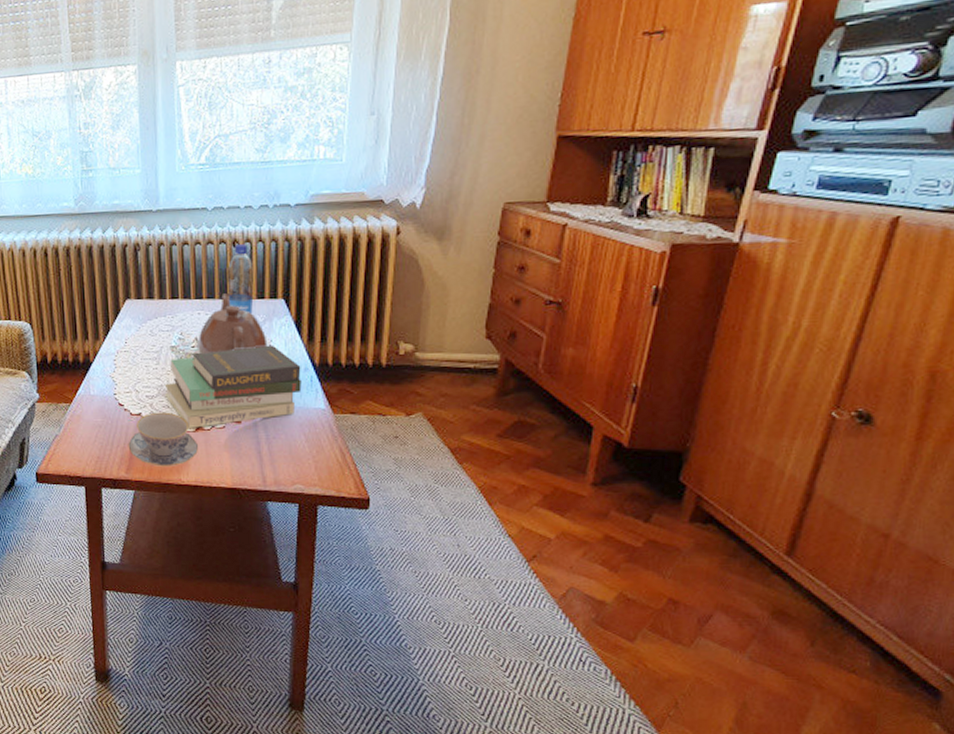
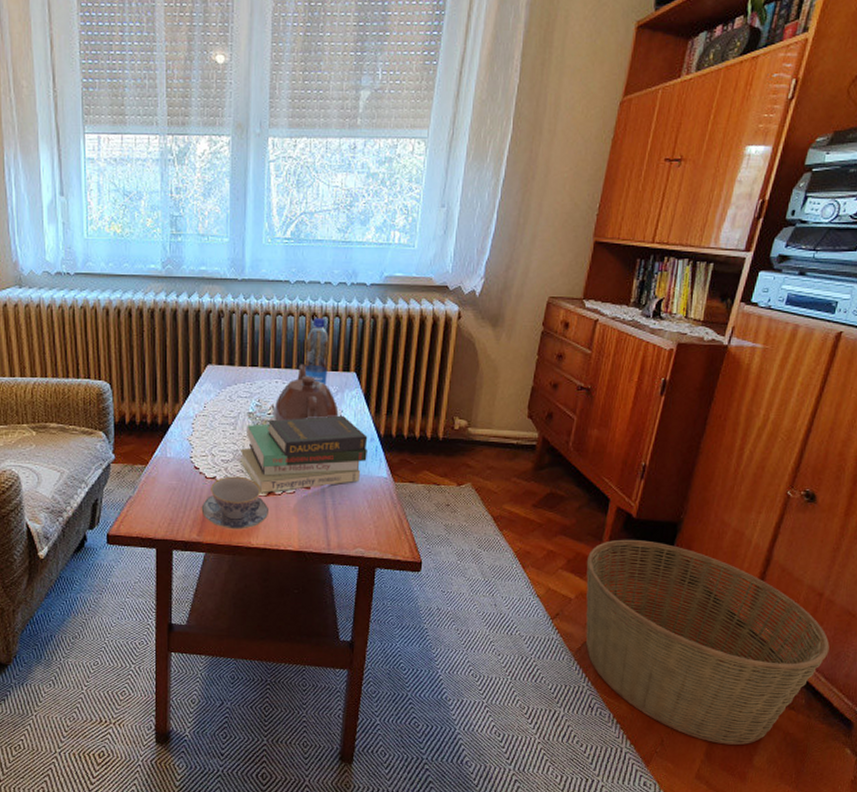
basket: none [567,471,902,712] -> present [585,539,830,745]

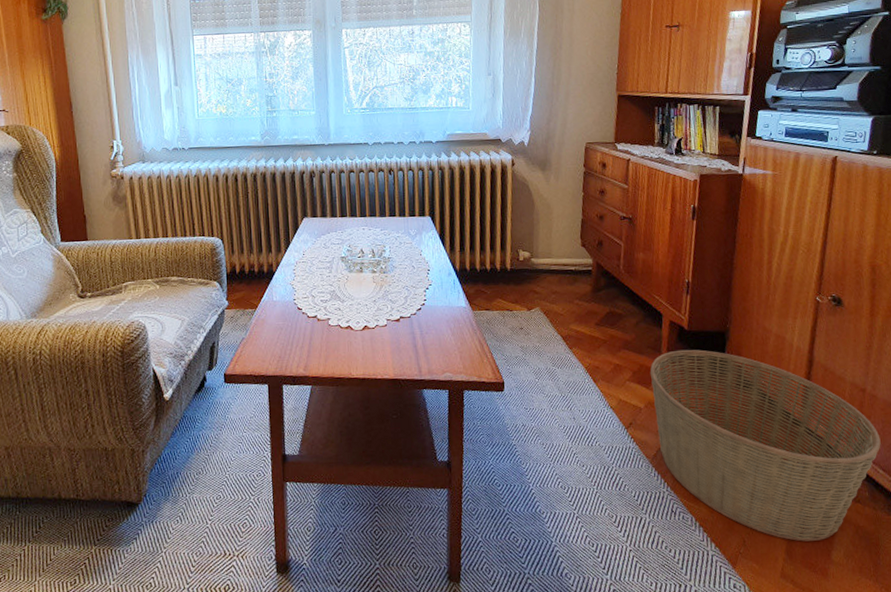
teacup: present [201,476,270,531] -> none [305,314,366,364]
books: present [239,415,368,493] -> none [336,254,447,327]
teapot: present [272,364,339,422] -> none [362,212,419,264]
bottle: present [304,318,331,385] -> none [385,172,407,229]

